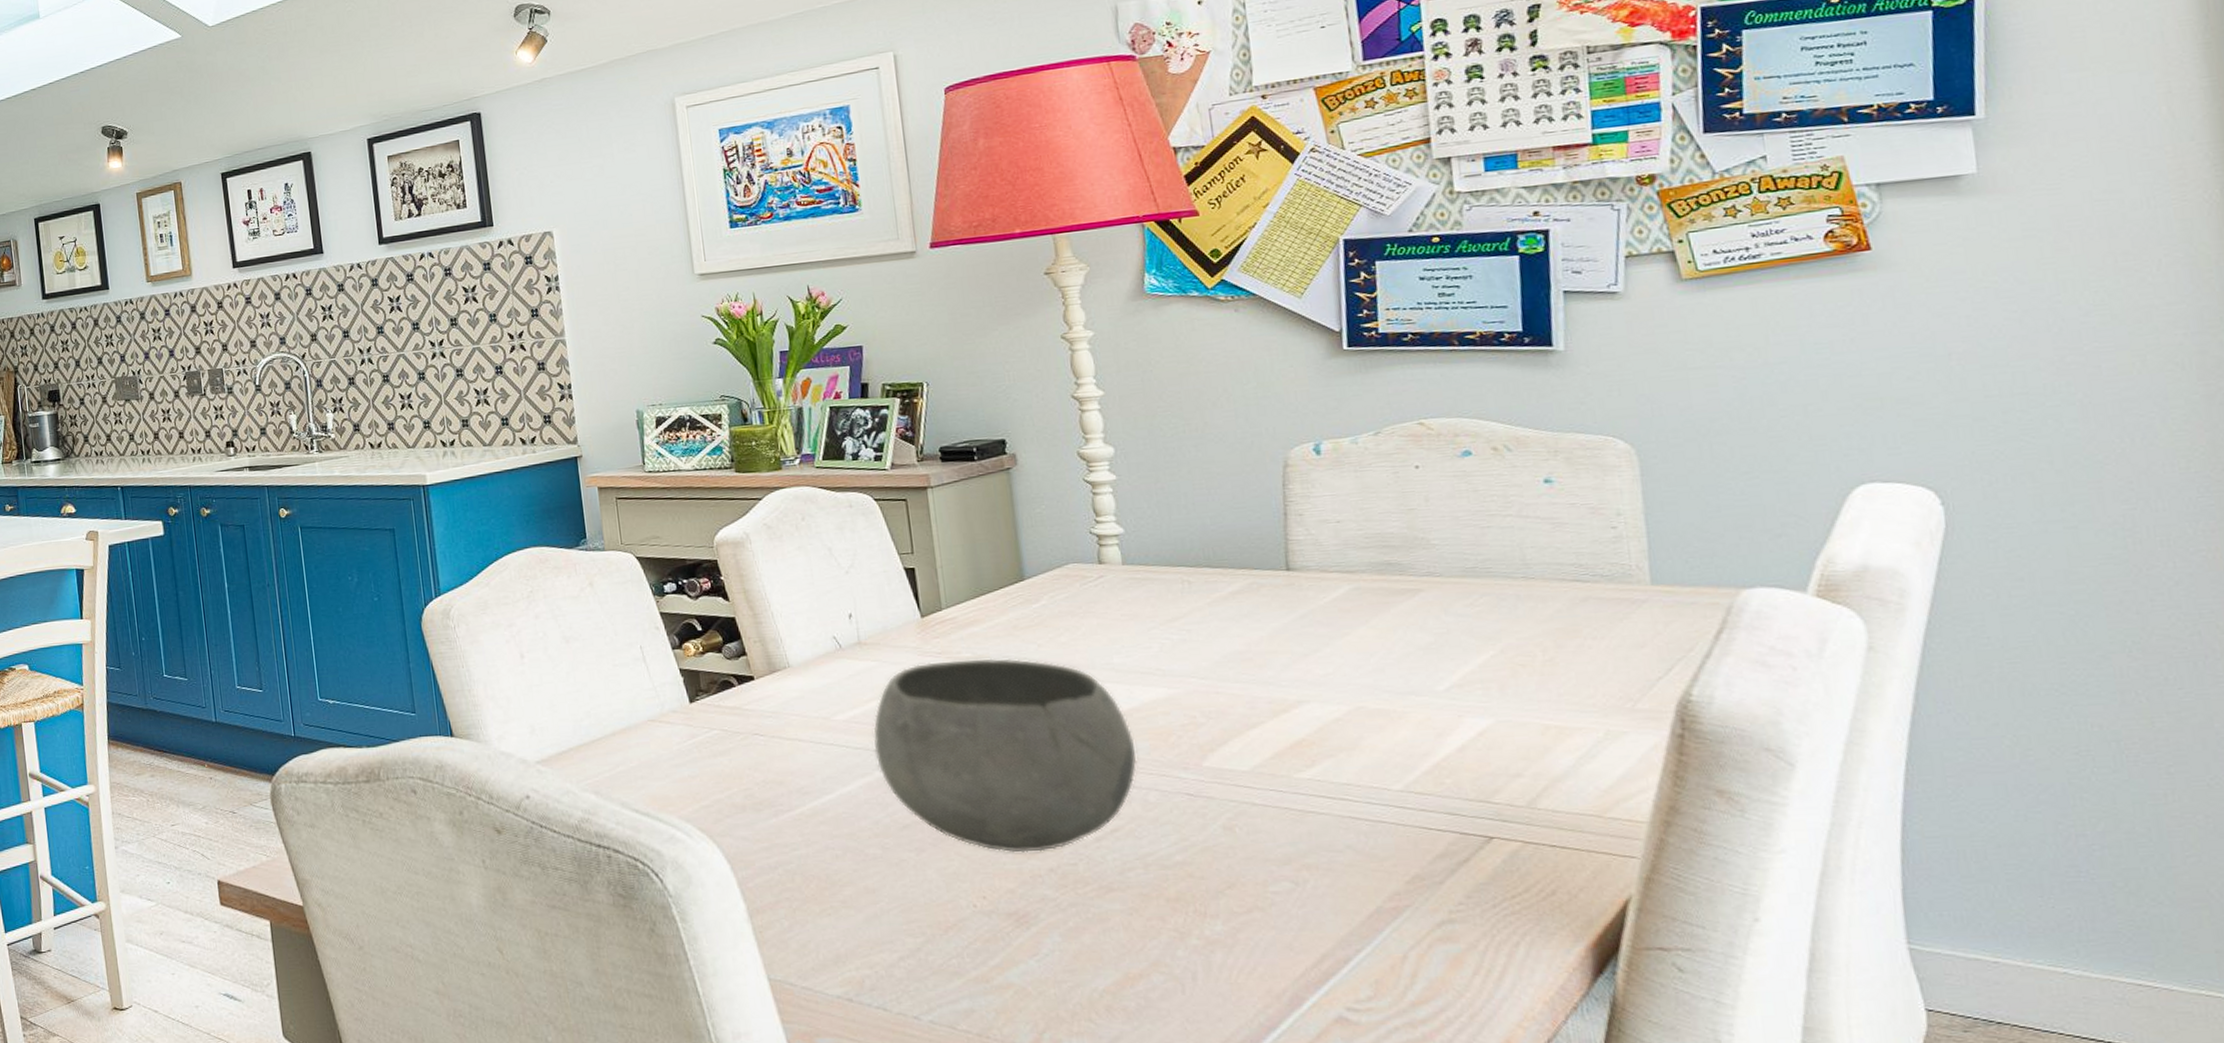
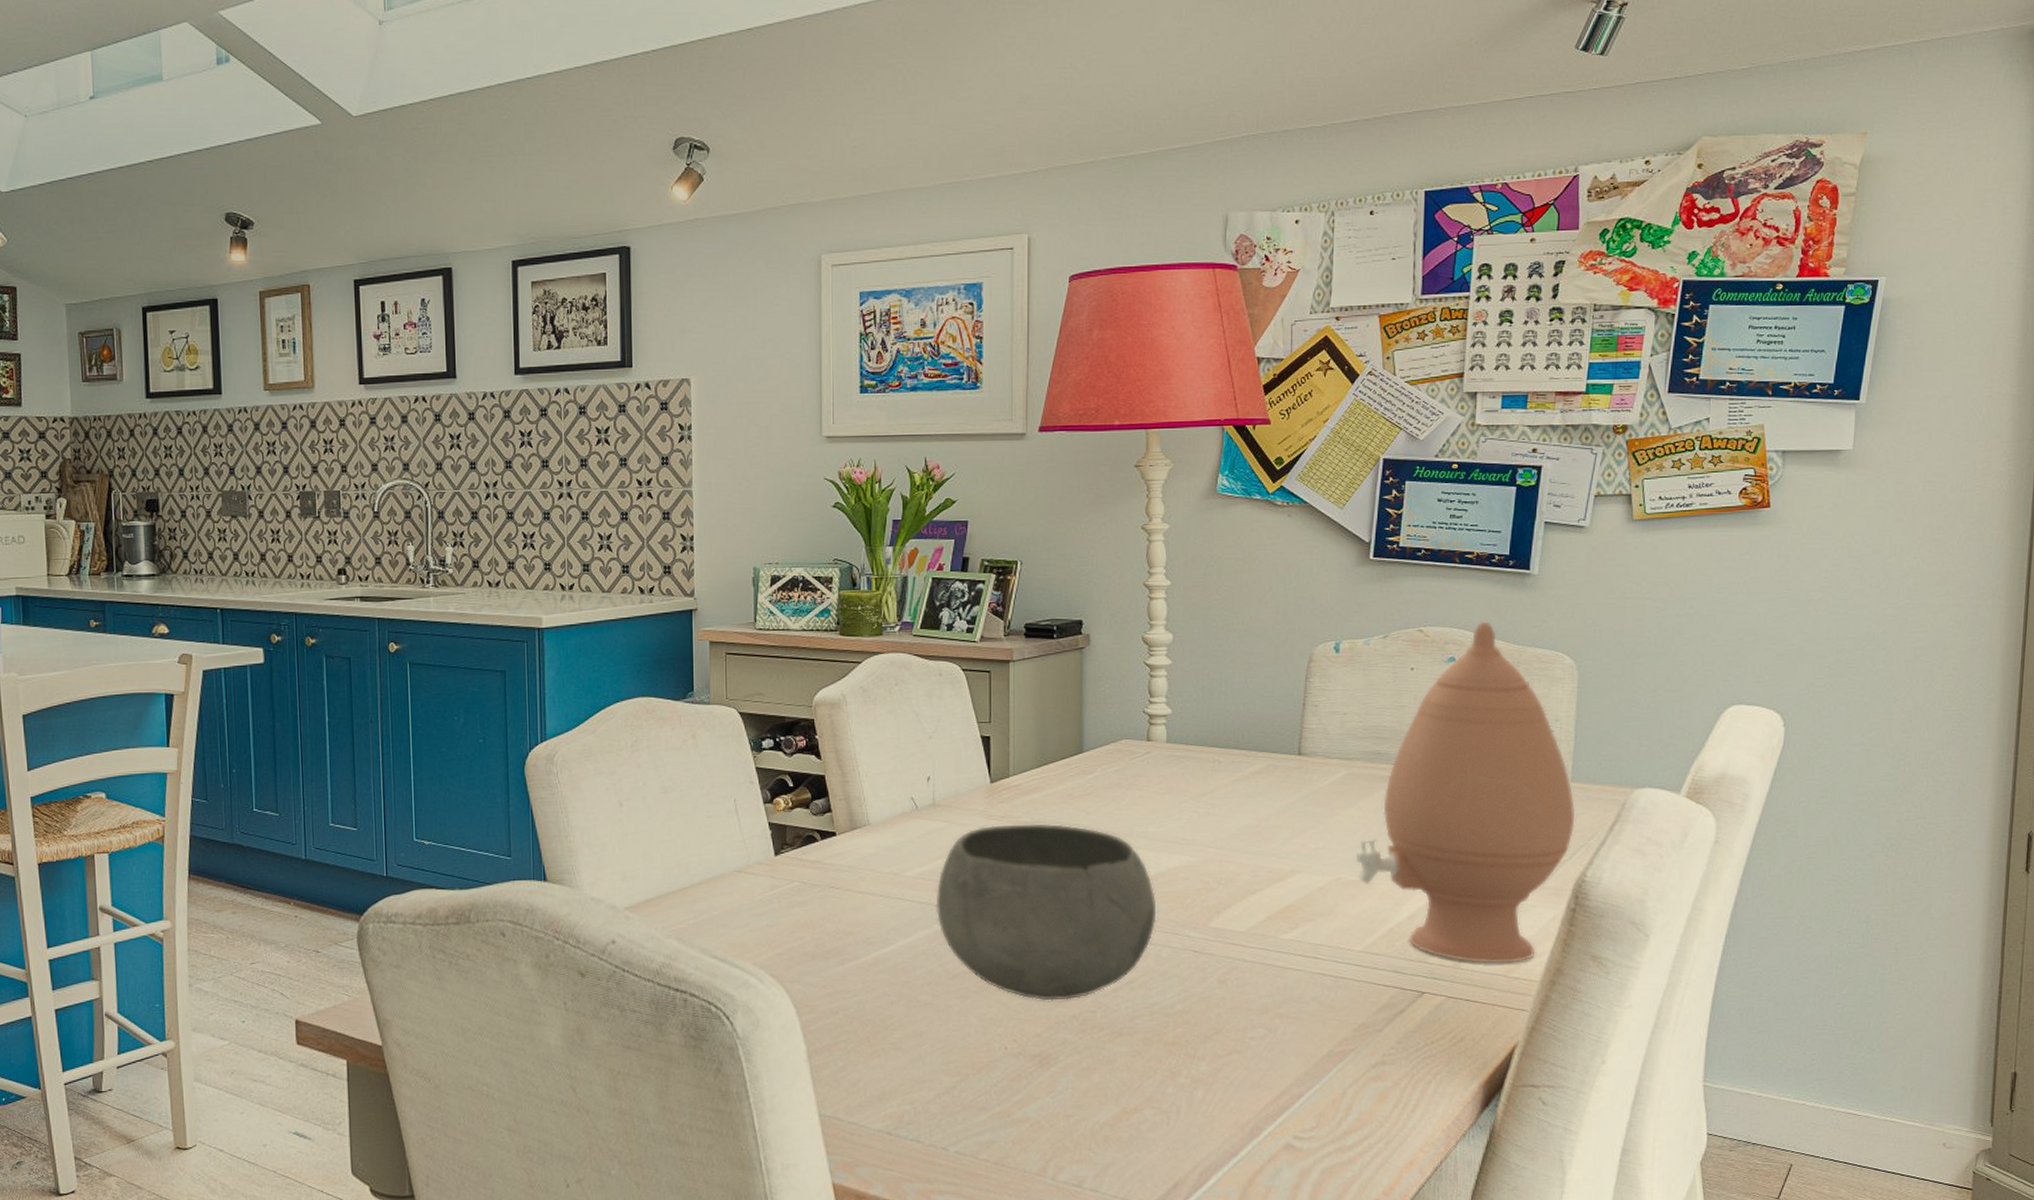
vase: none [1376,407,1666,803] -> present [1355,621,1576,964]

